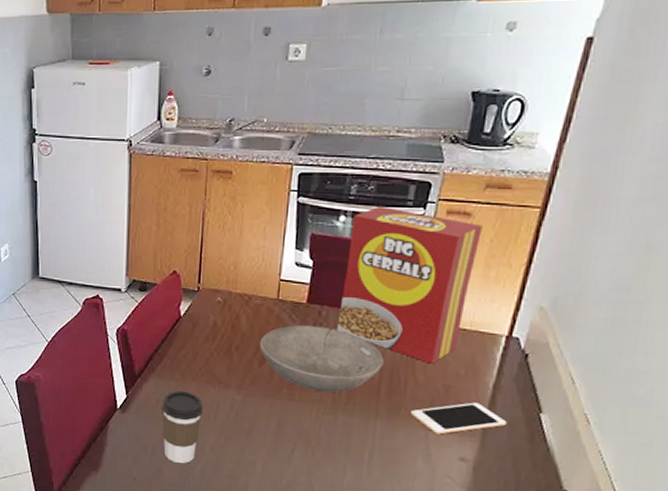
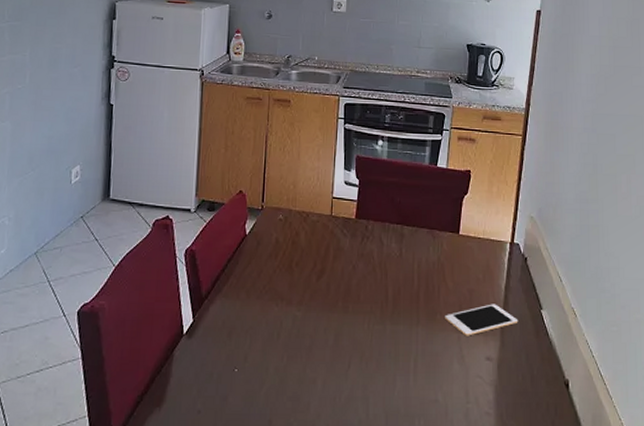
coffee cup: present [161,391,203,464] -> none [227,311,267,390]
bowl: present [259,325,384,392] -> none [317,239,420,302]
cereal box: present [336,205,483,364] -> none [381,132,484,270]

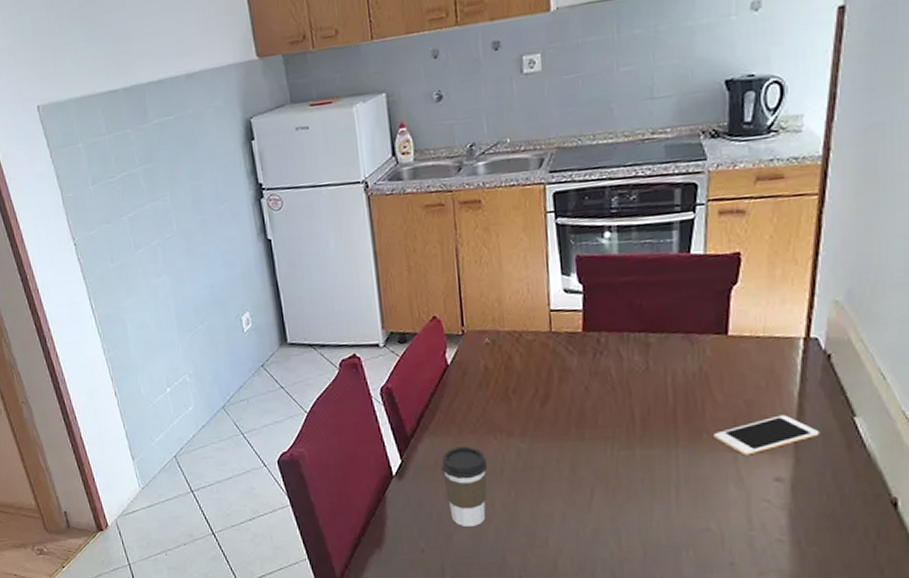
coffee cup: none [227,311,267,390] -> present [441,446,487,528]

